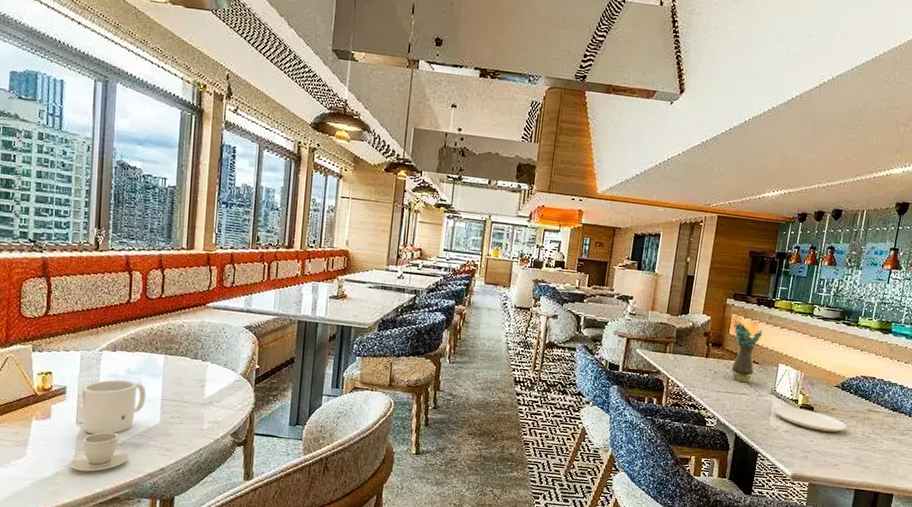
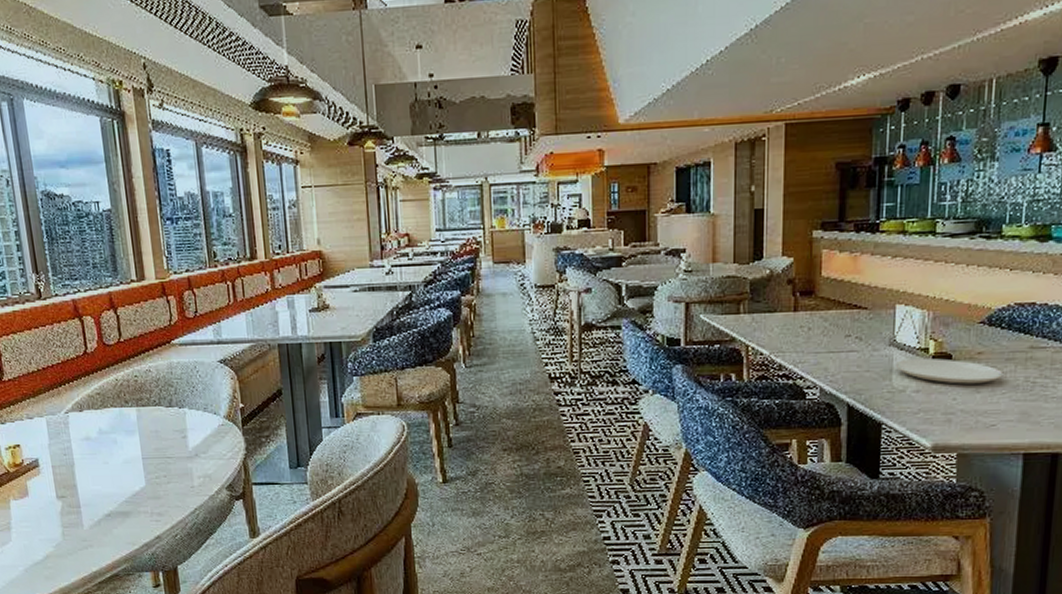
teacup: present [69,431,130,472] -> none [58,502,121,550]
mug: present [82,379,146,434] -> none [55,442,126,507]
vase: present [731,319,763,383] -> none [825,256,868,337]

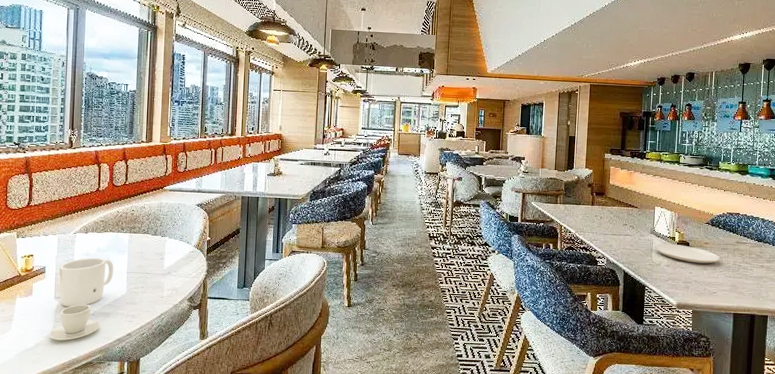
mug: none [55,442,126,507] -> present [59,257,114,307]
teacup: none [58,502,121,550] -> present [48,304,101,341]

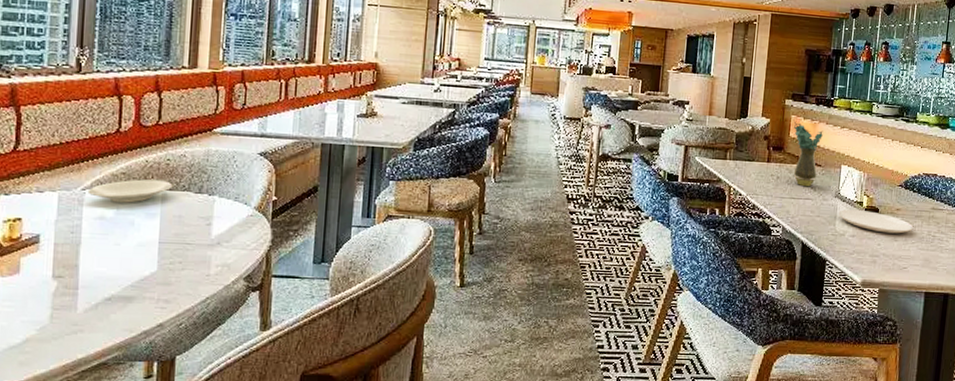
teacup: present [48,304,101,341] -> none [43,285,120,334]
mug: present [59,257,114,307] -> none [59,222,140,289]
saucer: none [77,225,136,243] -> present [87,179,173,203]
vase: none [612,171,638,225] -> present [793,121,823,187]

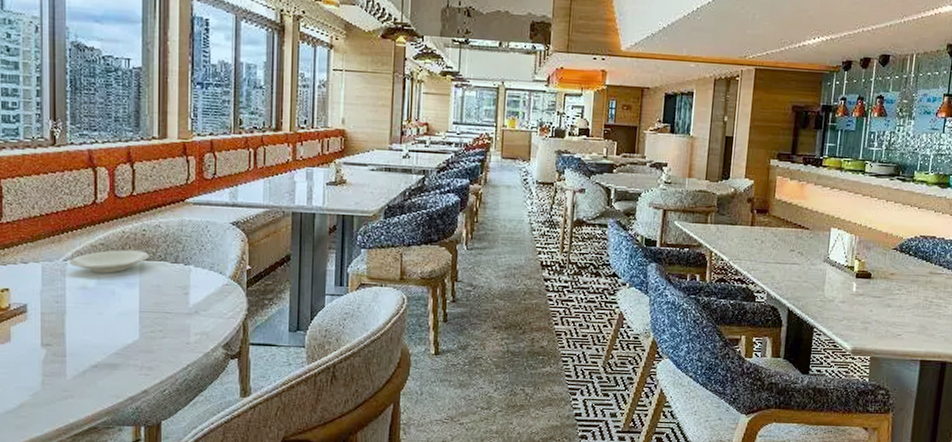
vase: present [793,121,823,187] -> none [778,182,811,252]
plate: present [838,209,914,234] -> none [827,274,909,300]

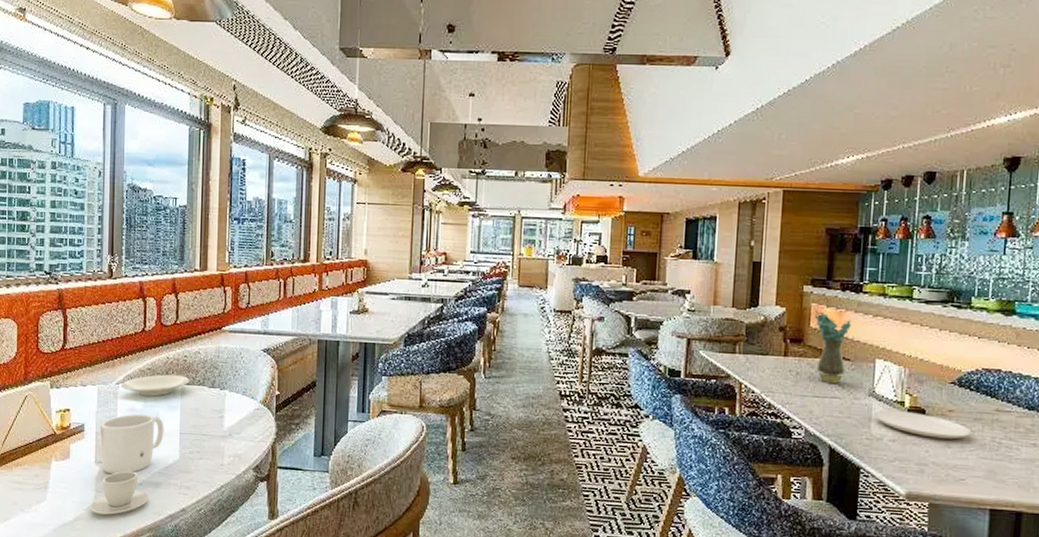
teacup: none [35,353,106,400] -> present [89,470,150,515]
mug: none [46,292,121,356] -> present [100,413,164,474]
vase: none [778,182,811,252] -> present [814,309,851,384]
plate: none [827,274,909,300] -> present [873,409,972,440]

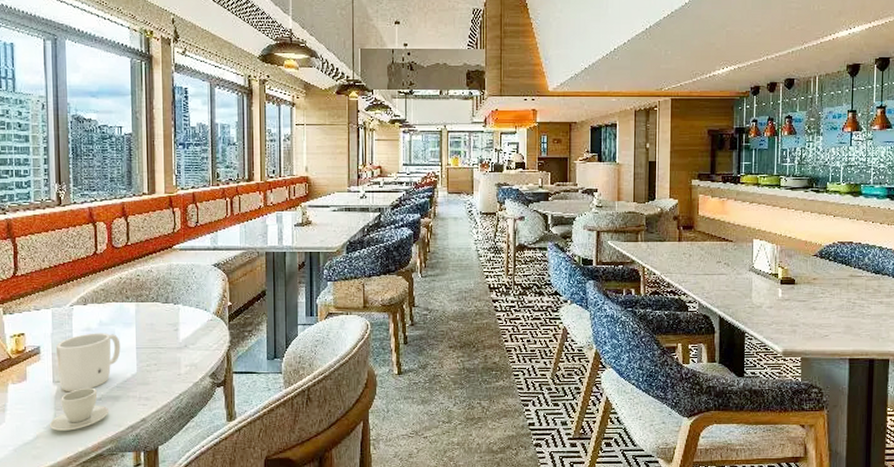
saucer: present [120,374,190,397] -> none [75,294,144,315]
vase: present [814,309,851,384] -> none [701,200,732,263]
plate: present [873,409,972,440] -> none [754,281,832,303]

